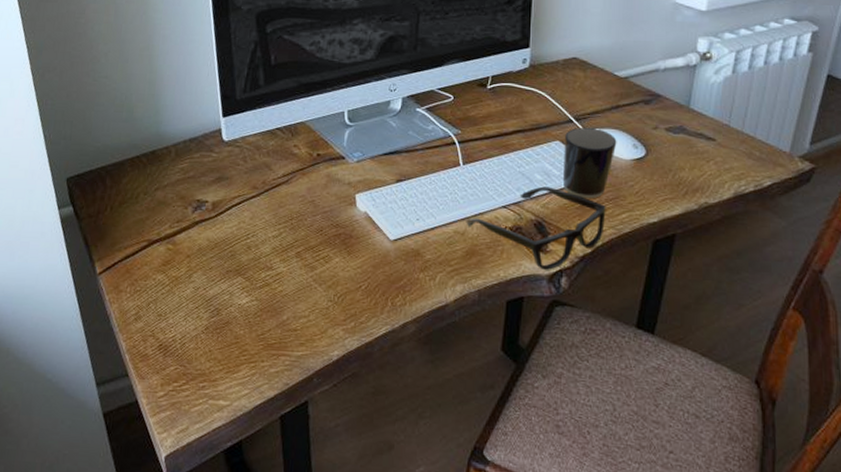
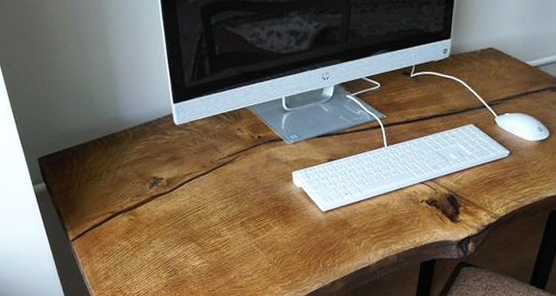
eyeglasses: present [466,186,606,270] -> none [388,165,511,237]
mug: present [563,127,617,199] -> none [474,112,524,176]

